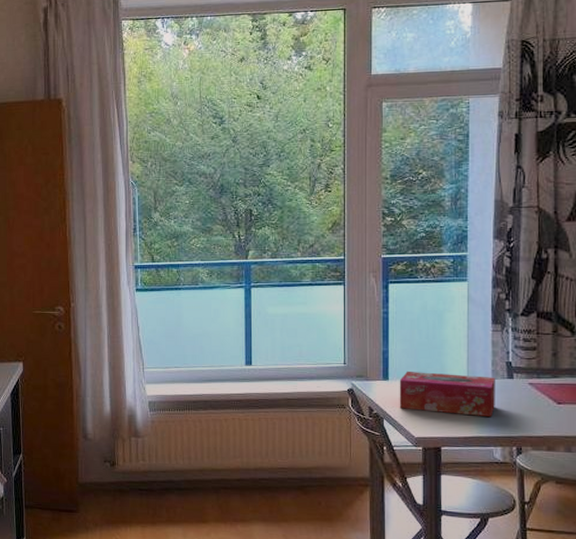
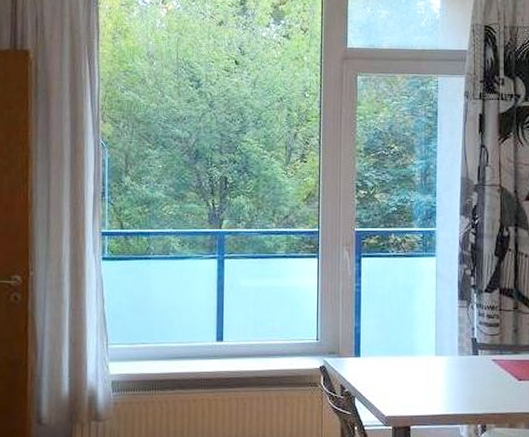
tissue box: present [399,370,495,418] -> none [370,347,461,395]

